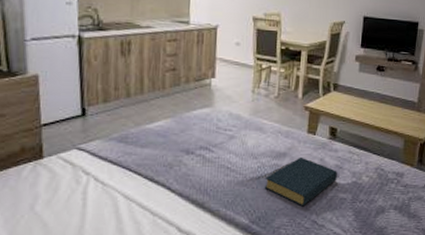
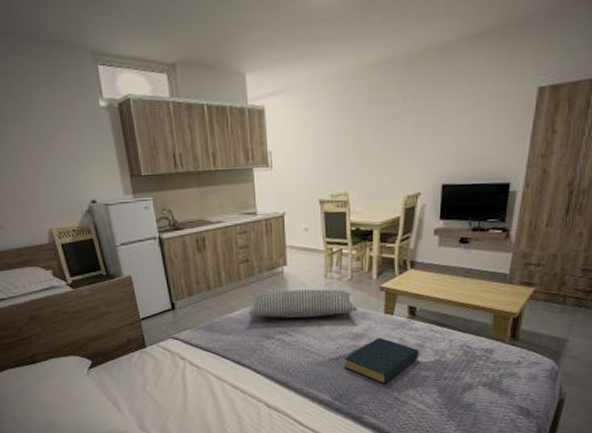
pillow: none [168,103,282,133] -> present [248,289,358,318]

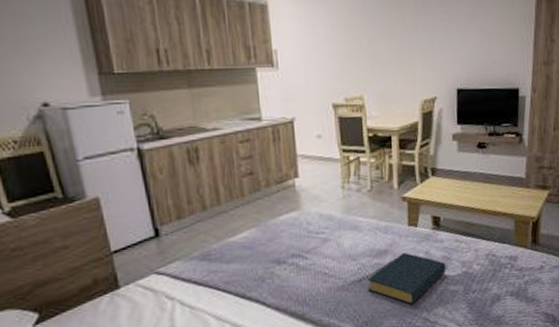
pillow: present [248,289,358,318] -> none [253,202,380,239]

